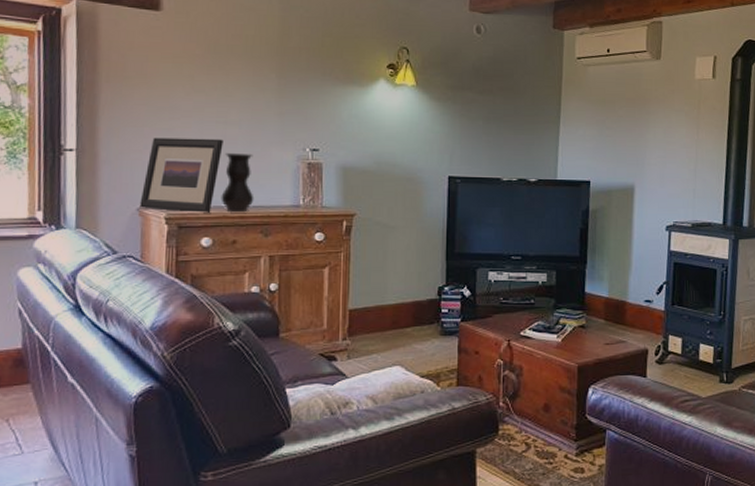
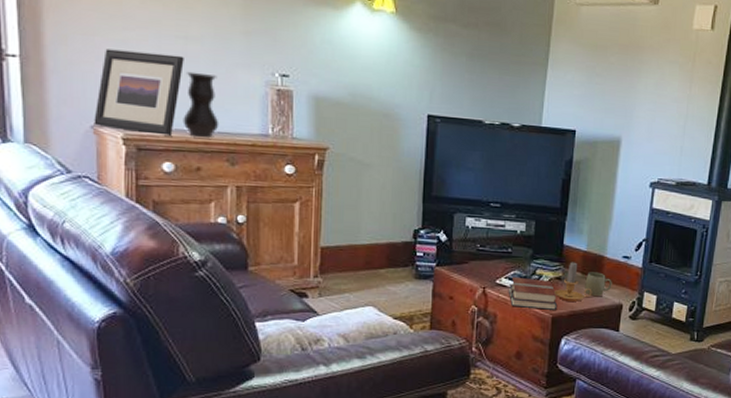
books: none [532,327,583,359] -> present [508,276,558,310]
candle: none [578,309,617,350] -> present [553,262,592,303]
mug: none [609,318,636,343] -> present [585,272,612,297]

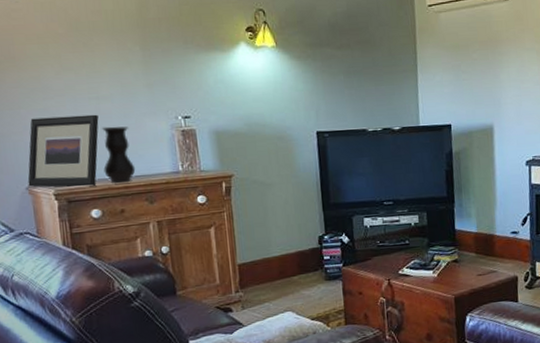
books: present [508,276,558,310] -> none [411,264,458,293]
candle: present [553,262,592,303] -> none [452,244,488,282]
mug: present [585,272,612,297] -> none [480,250,505,274]

